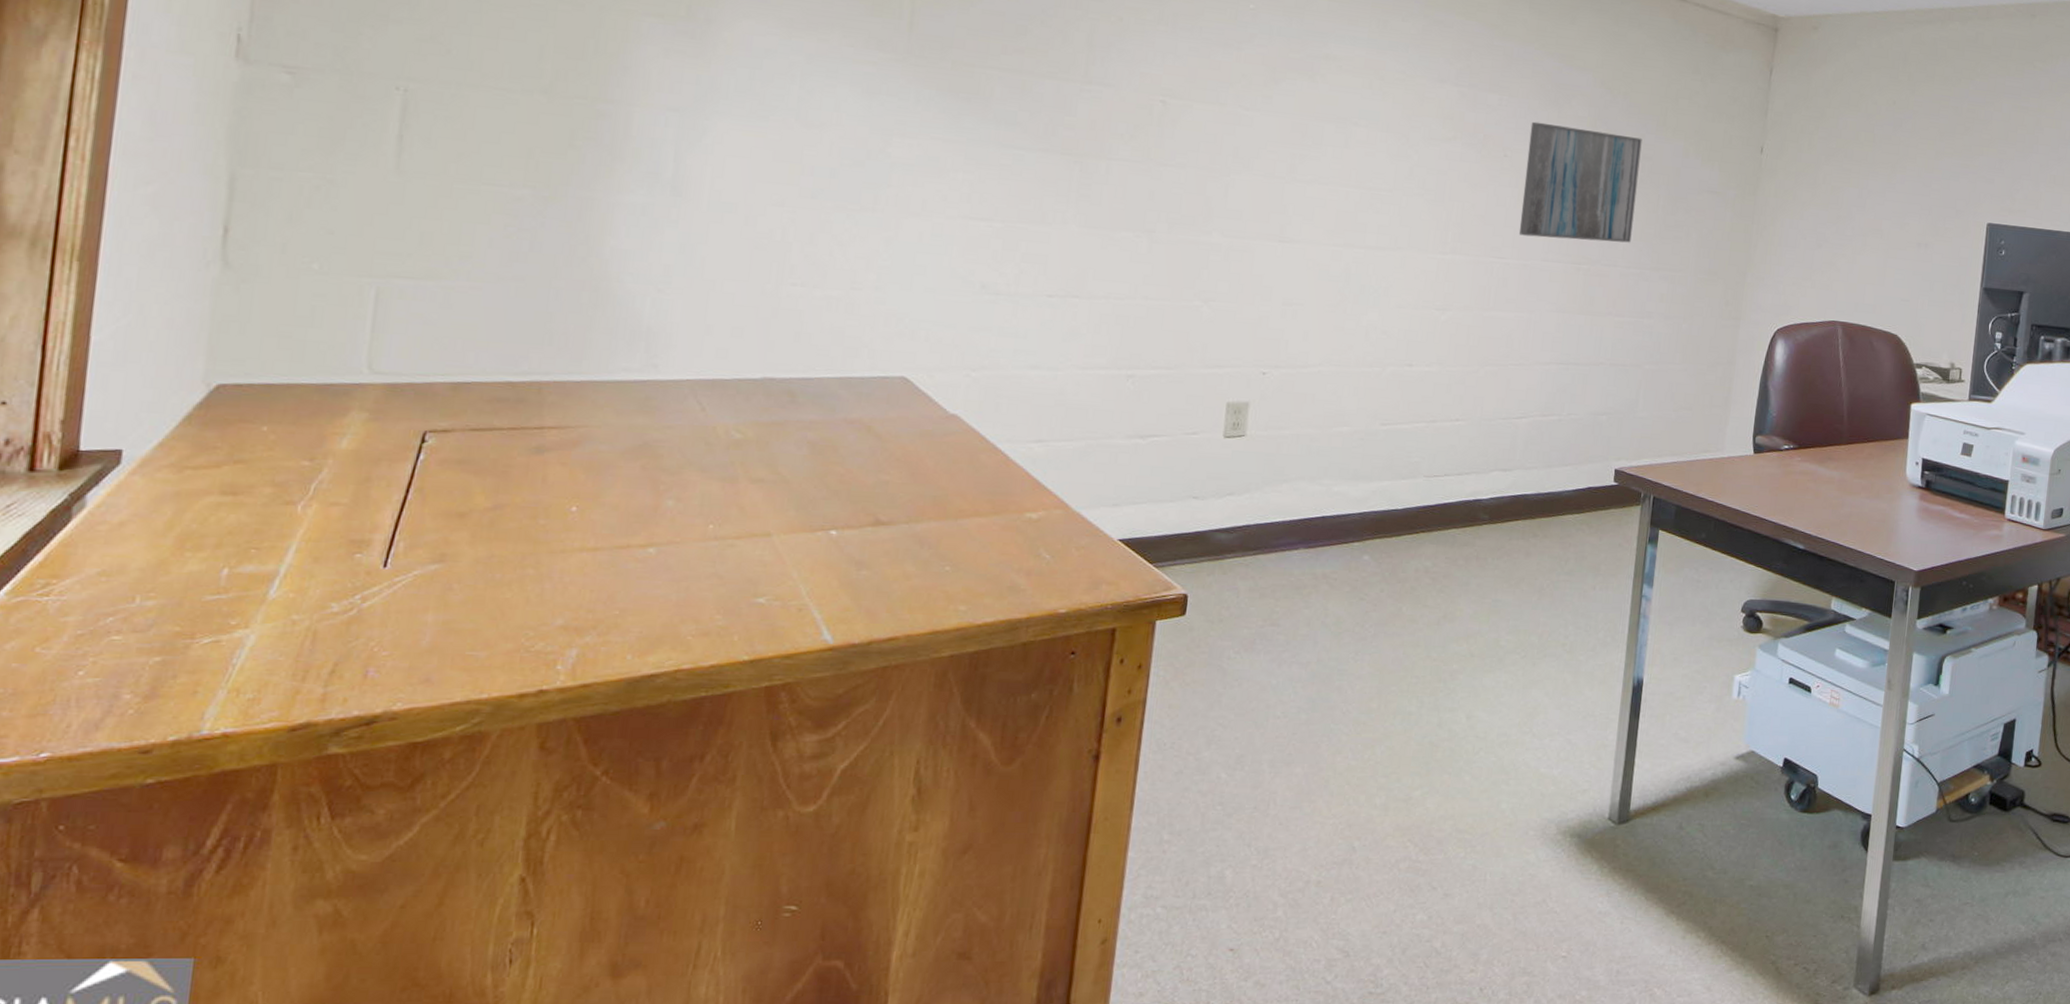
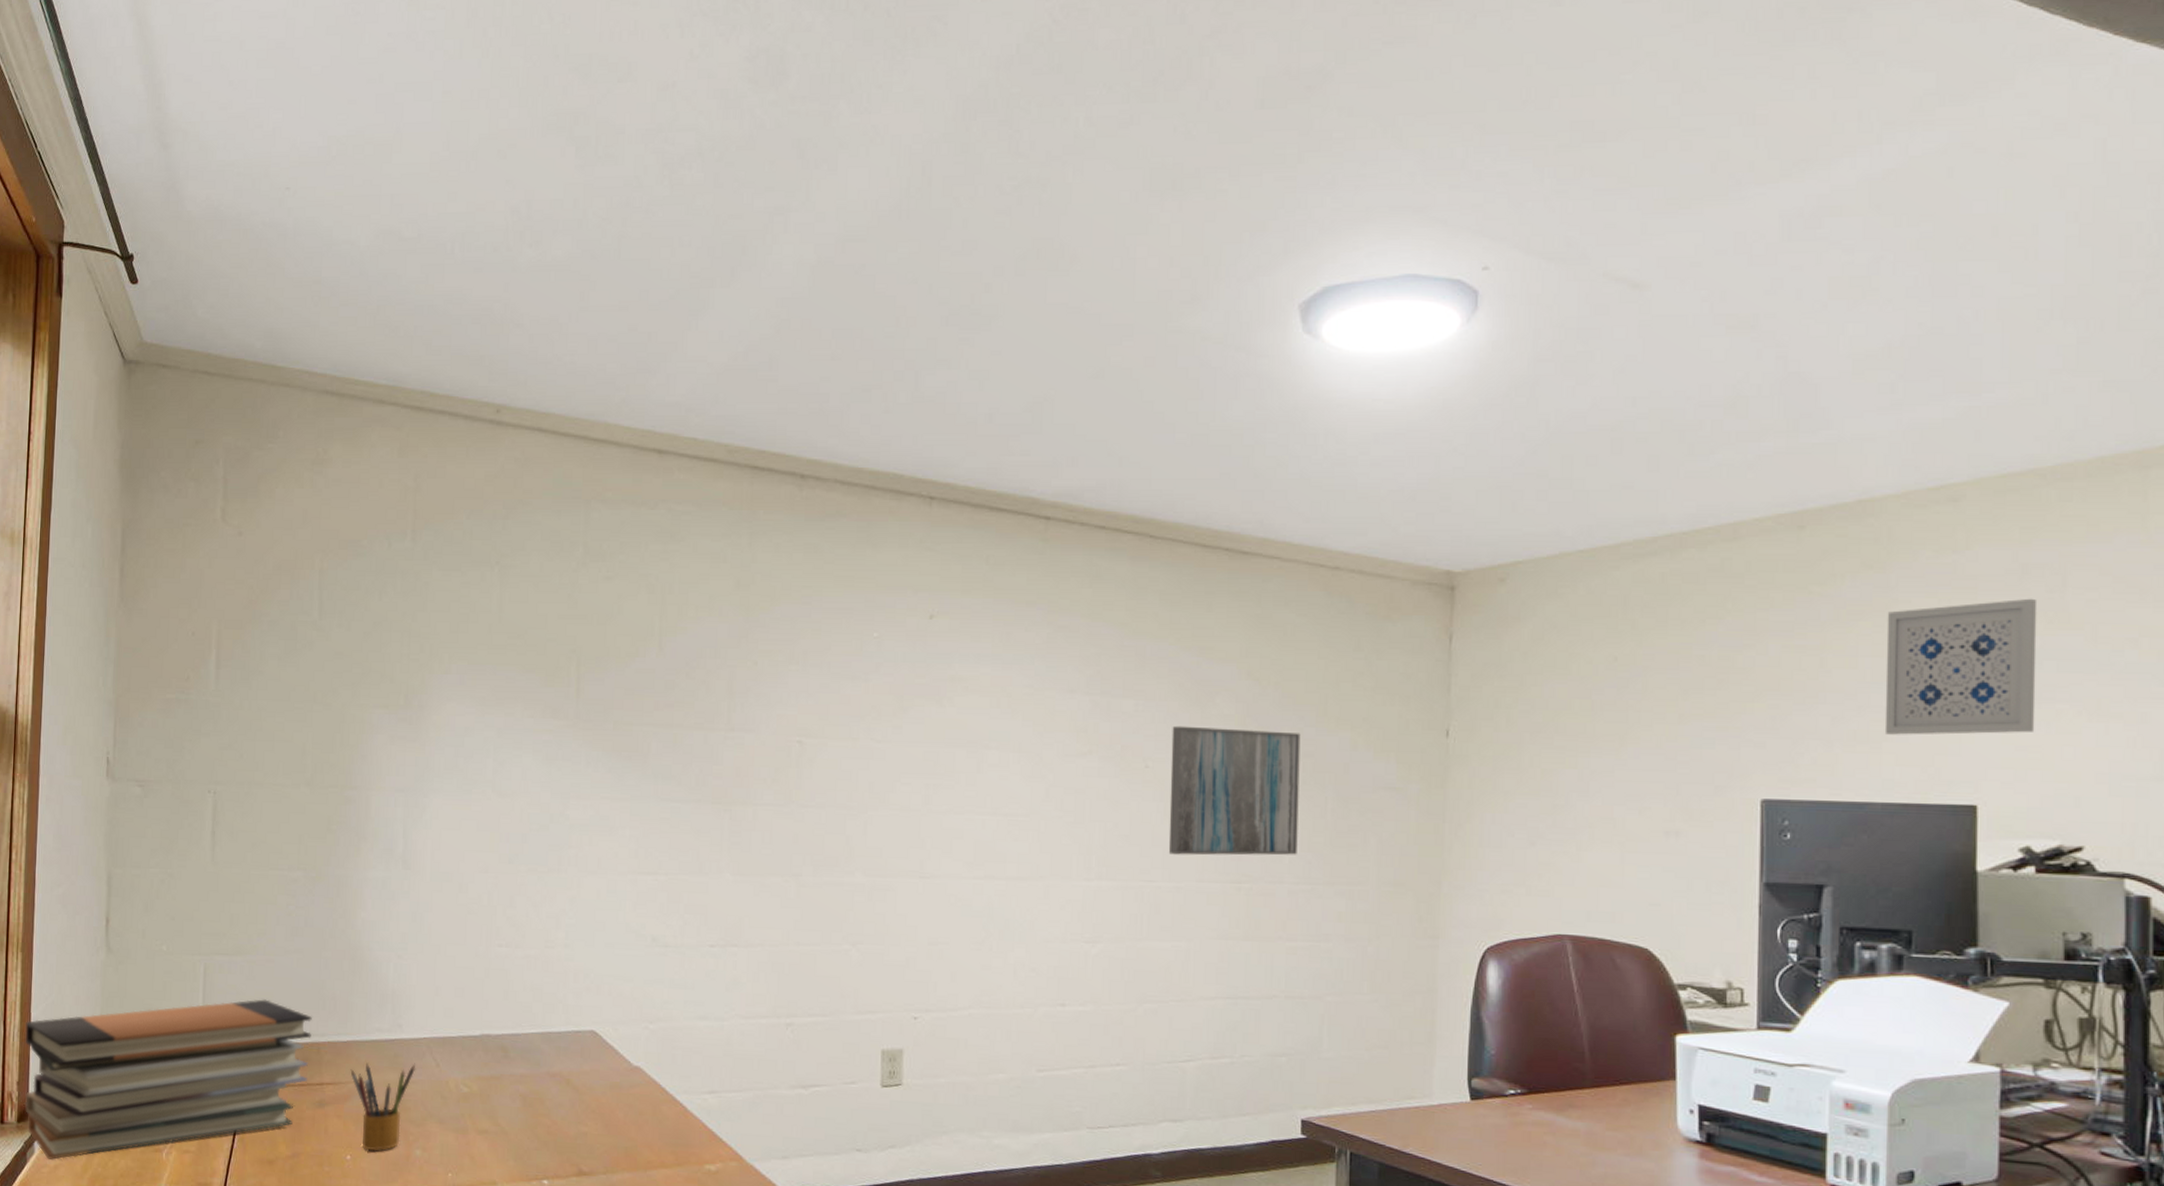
book stack: none [73,331,533,515] -> present [25,999,312,1160]
pencil box: none [583,405,674,501] -> present [350,1062,416,1151]

